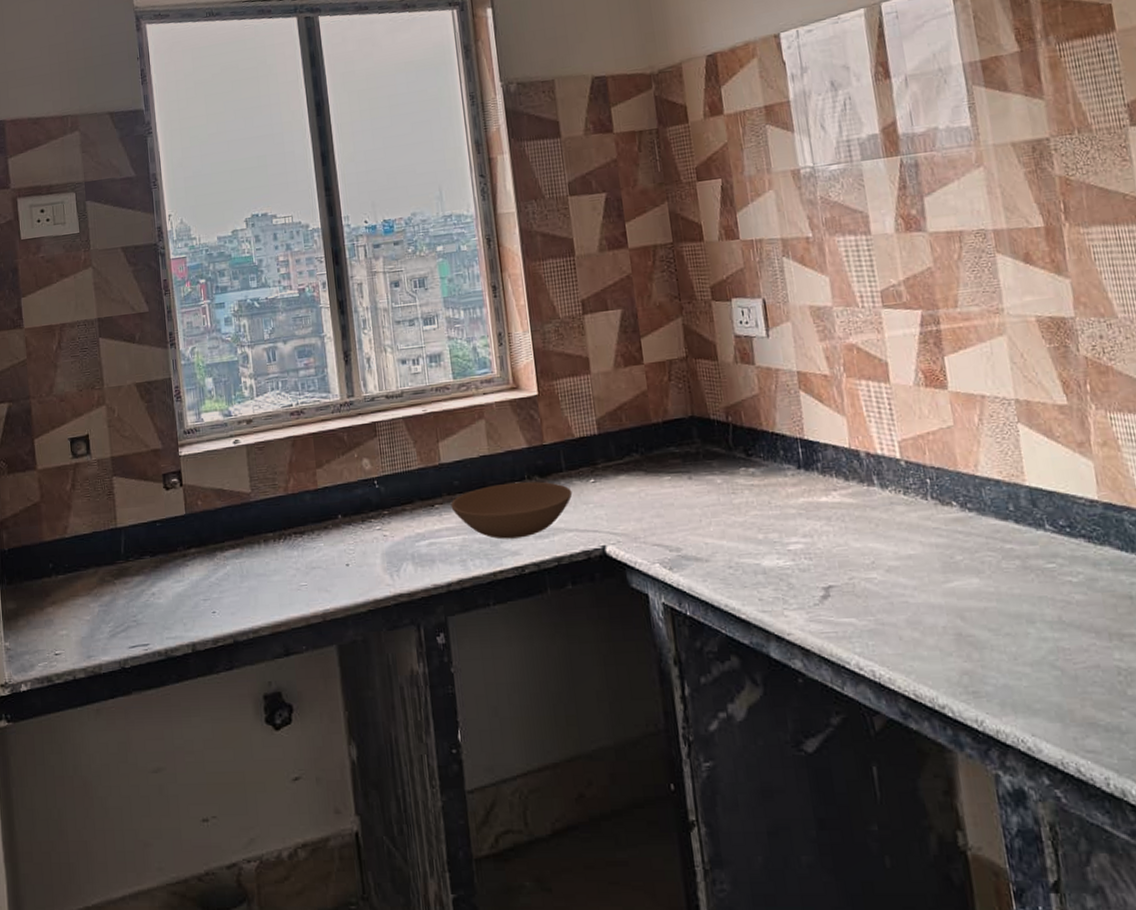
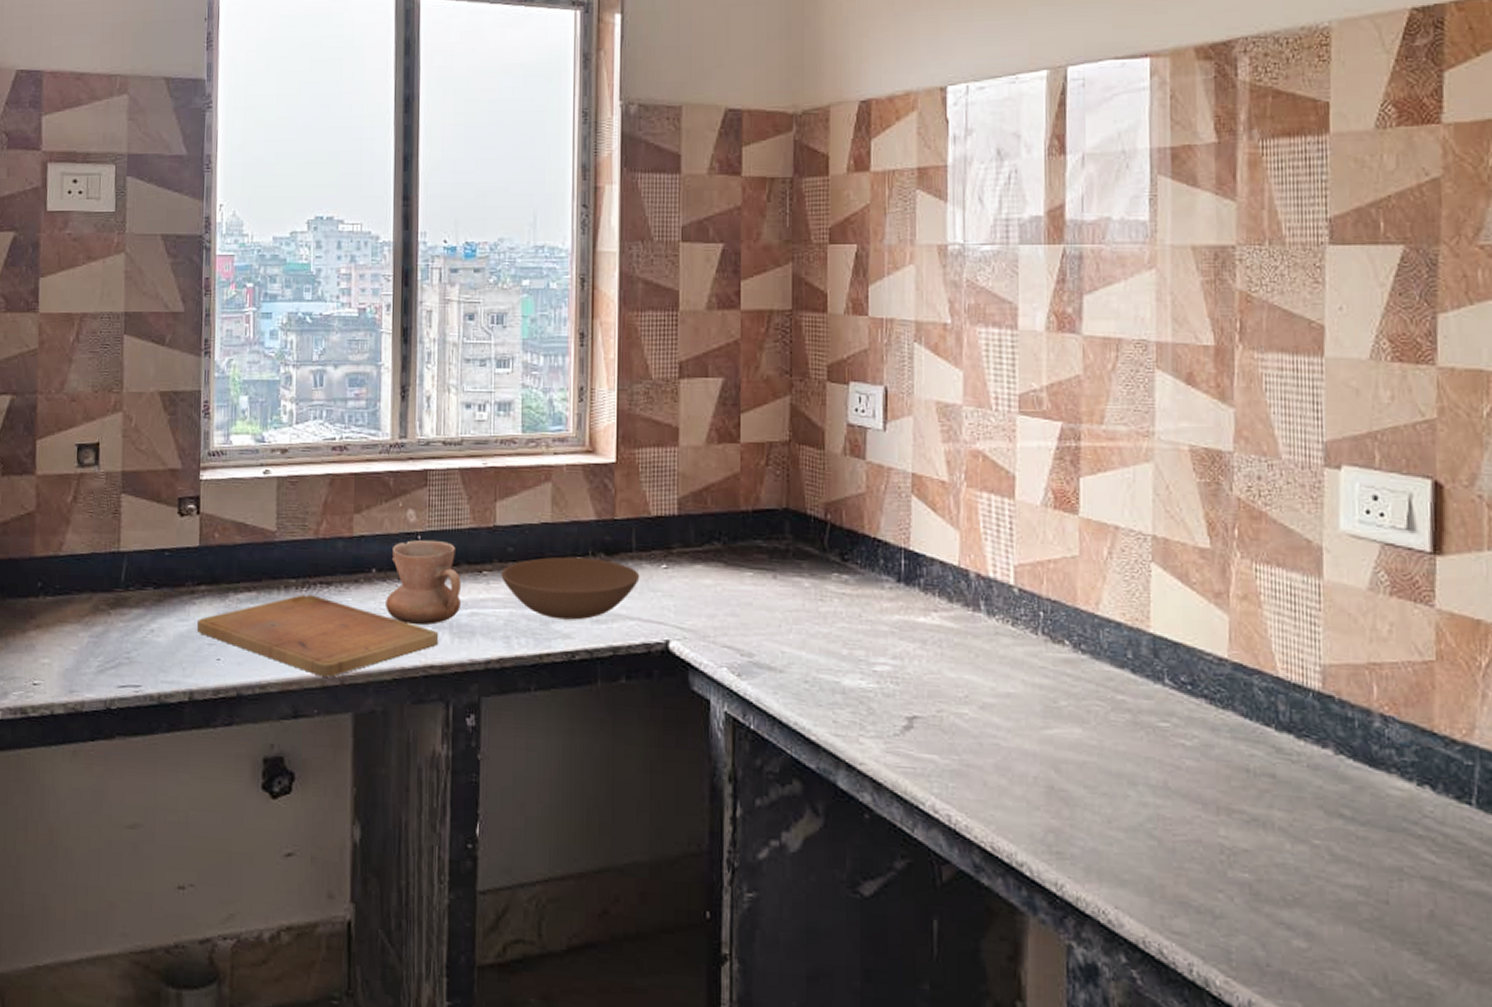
cutting board: none [192,545,404,616] -> present [197,594,439,677]
ceramic jug: none [353,483,419,560] -> present [386,540,461,625]

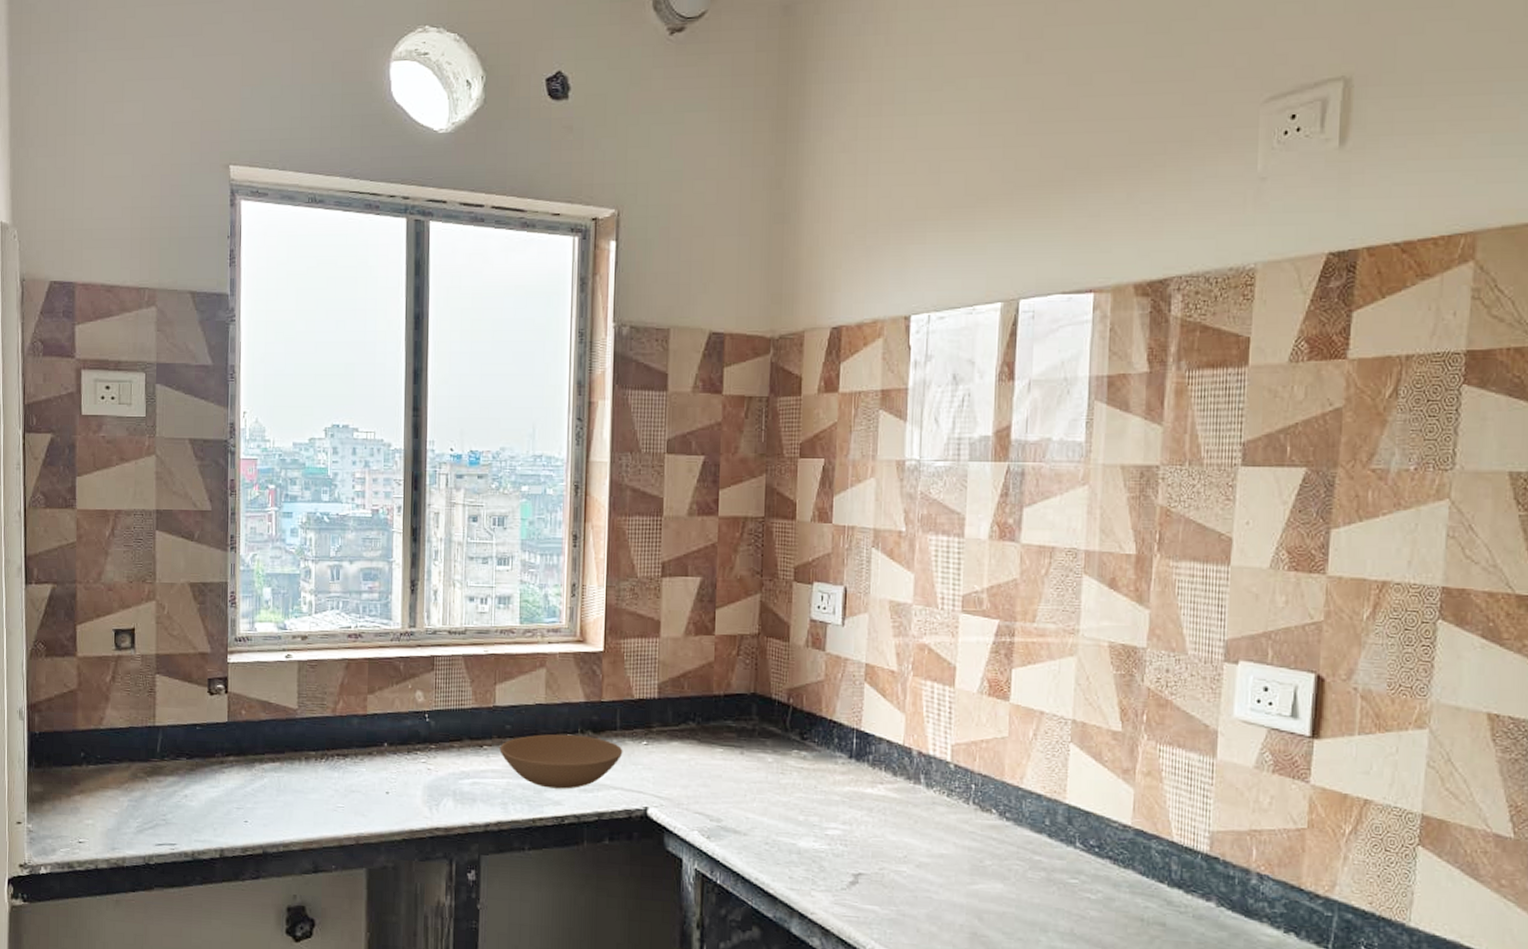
cutting board: present [197,594,439,677] -> none [227,765,444,837]
ceramic jug: present [386,540,461,625] -> none [396,718,464,793]

